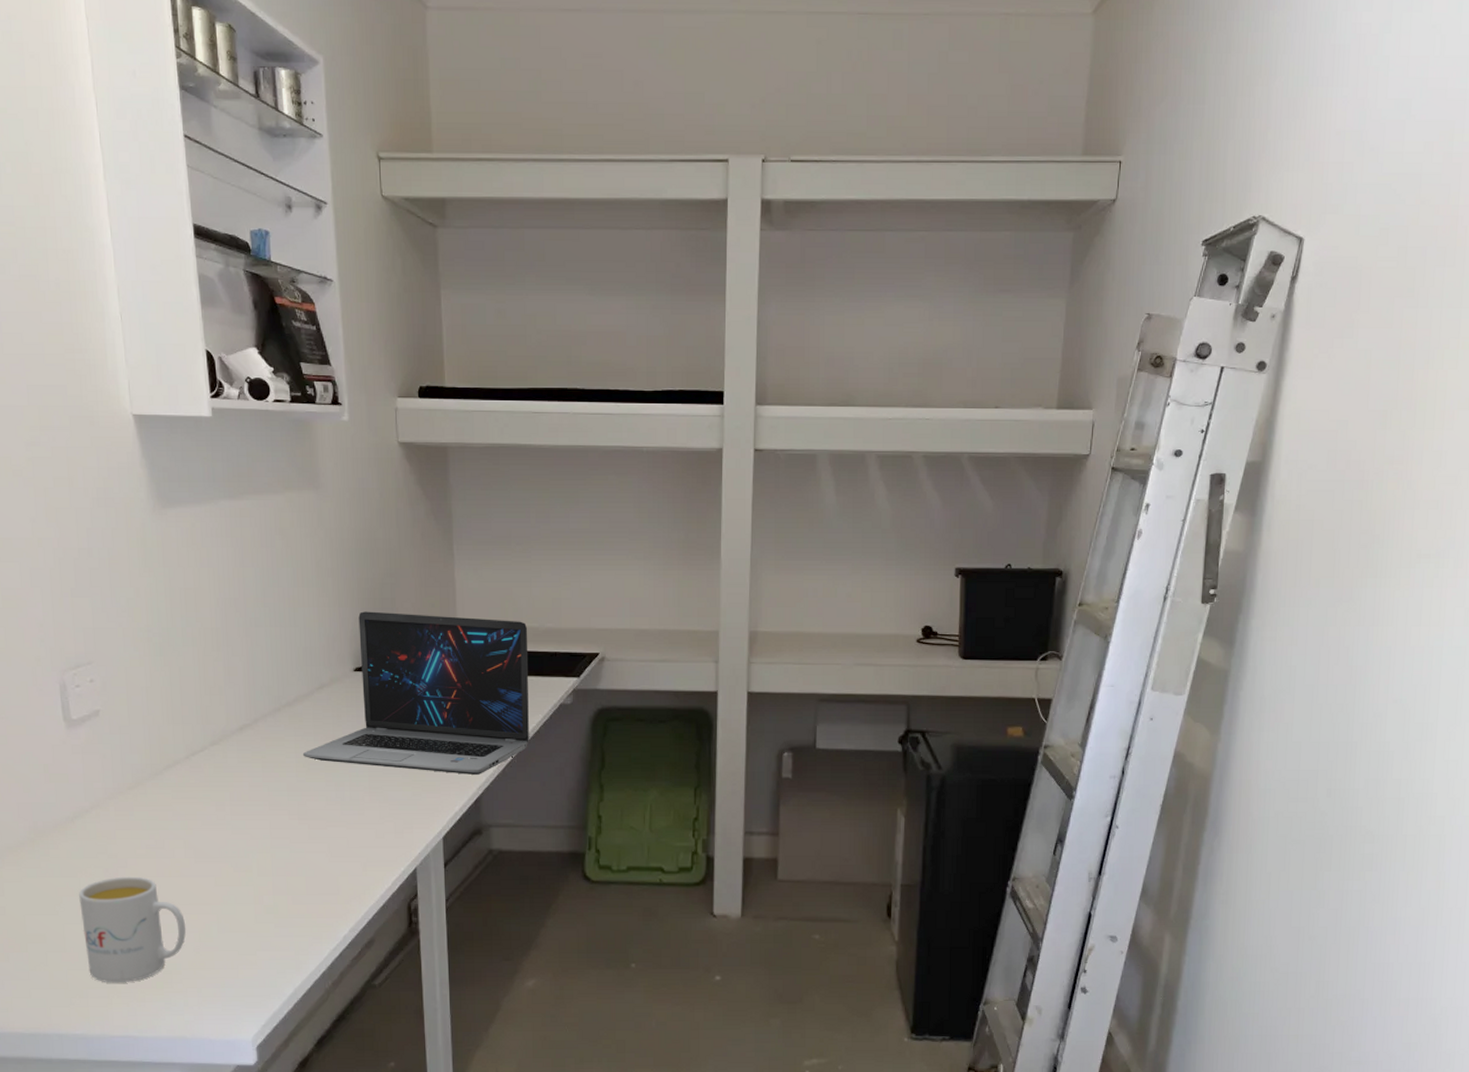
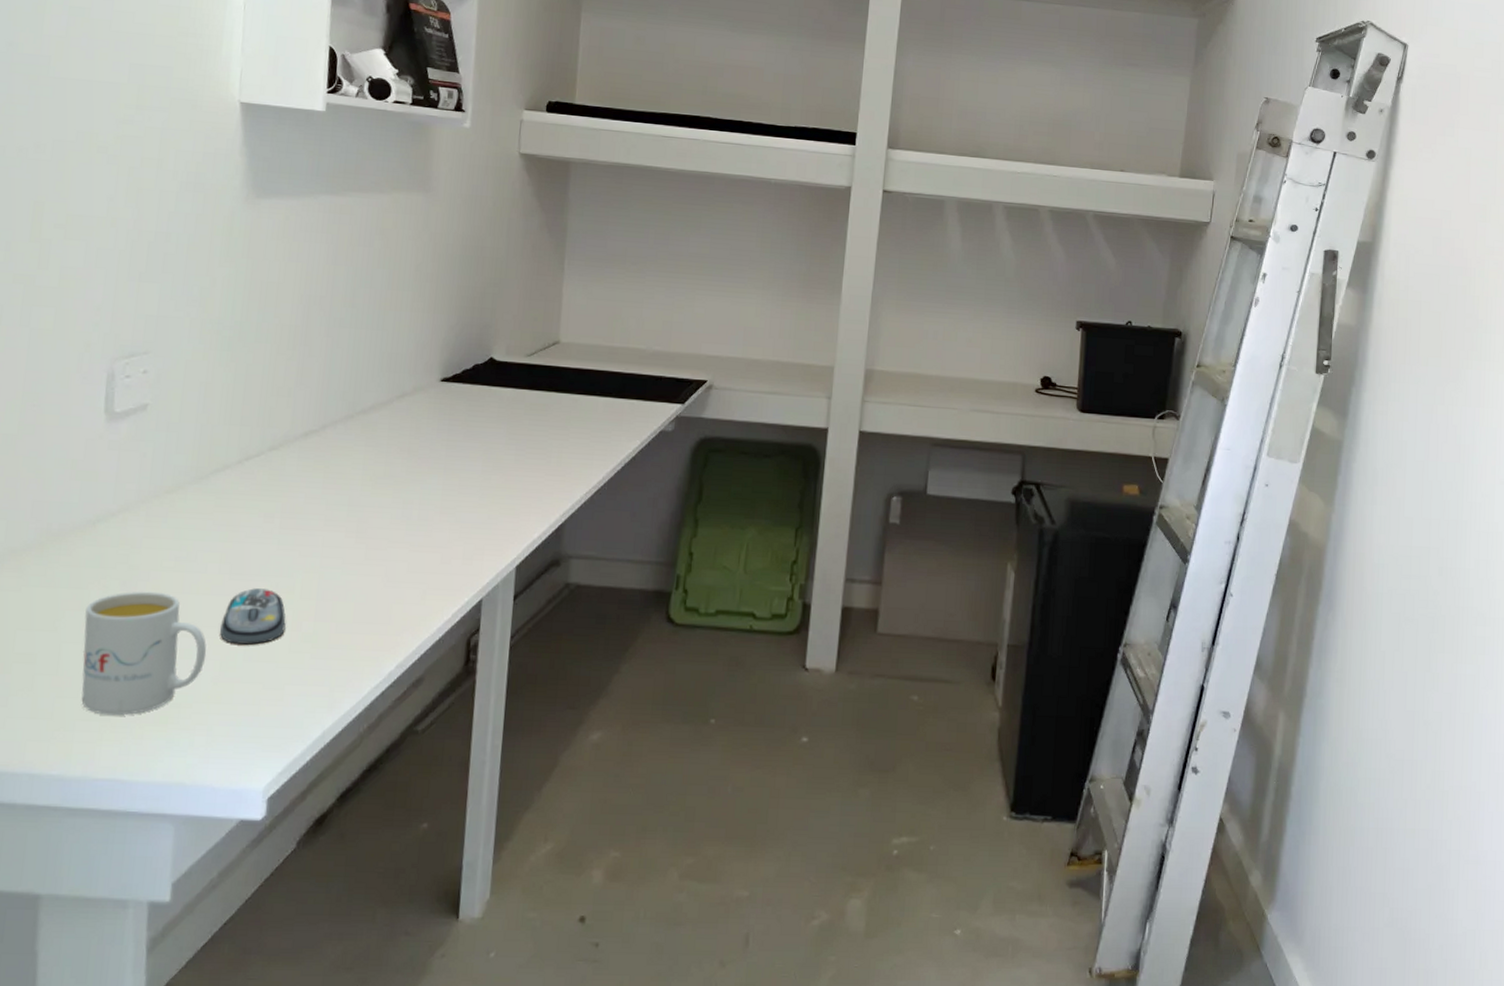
computer mouse: none [194,869,249,918] -> present [220,588,286,645]
laptop: present [302,611,529,775] -> none [371,320,634,500]

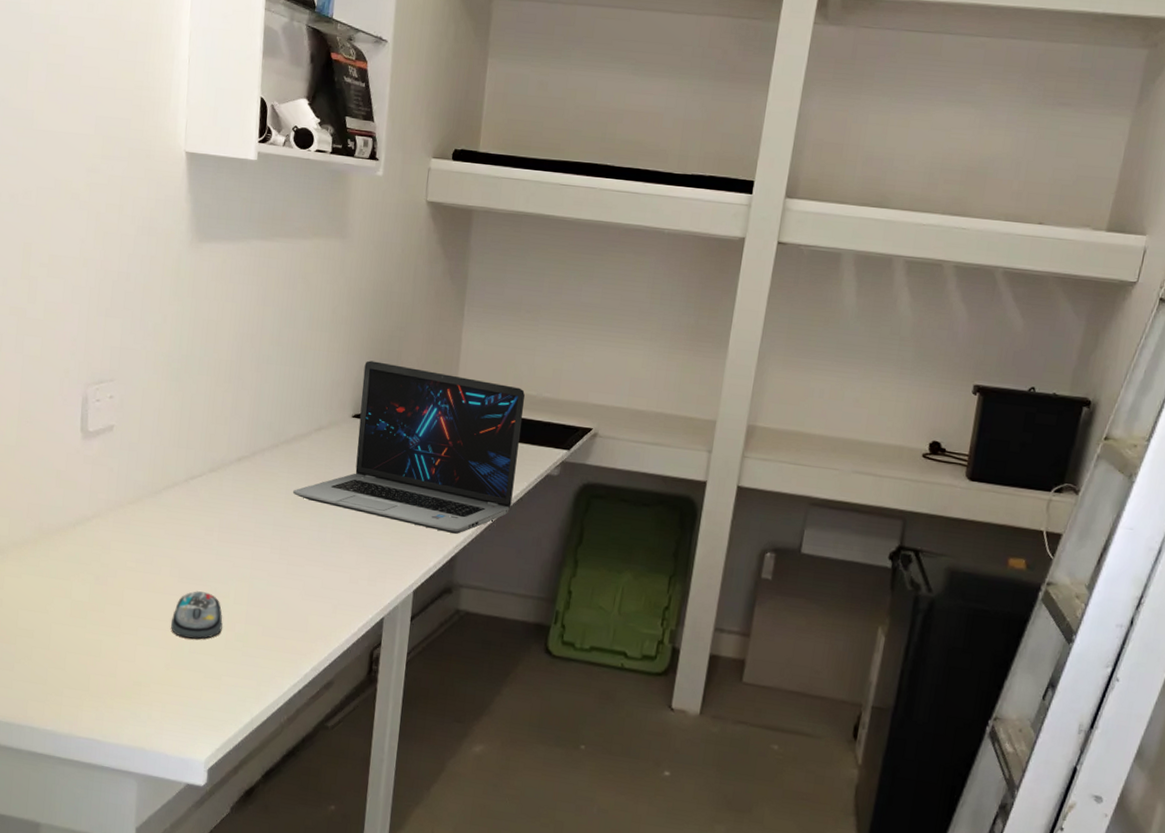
mug: present [81,591,207,716] -> none [67,585,161,688]
laptop: none [371,320,634,500] -> present [292,360,525,534]

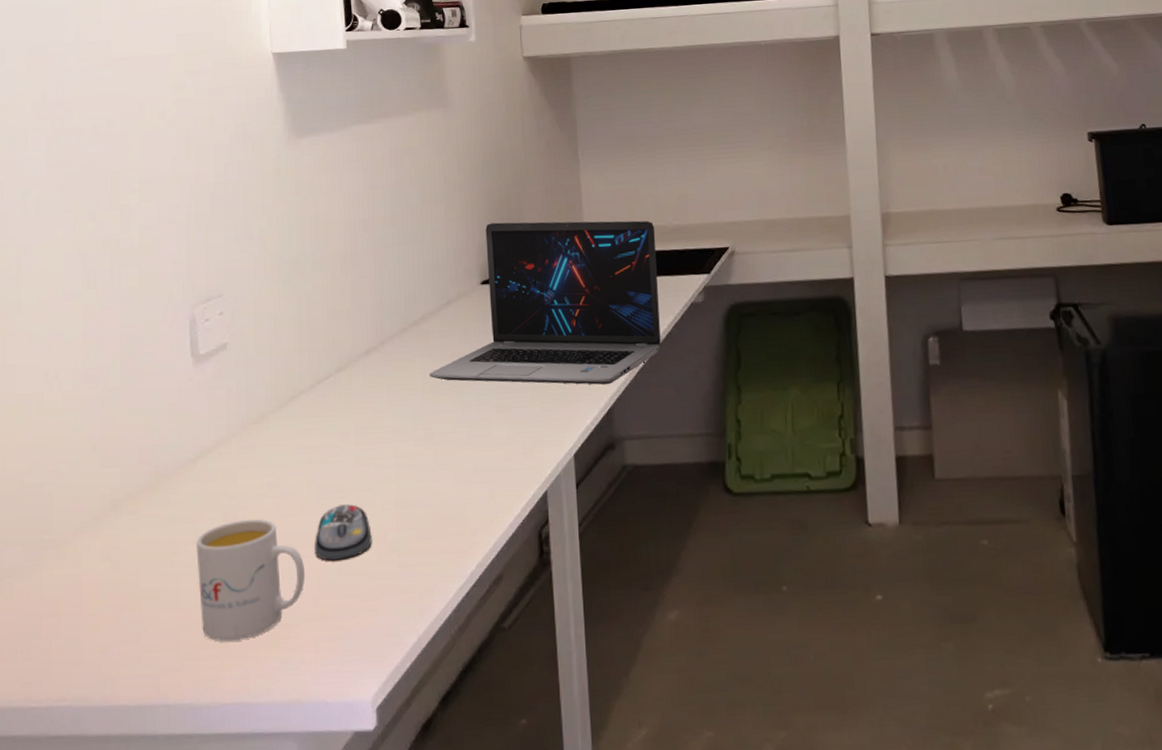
mug: none [67,585,161,688] -> present [196,518,306,642]

